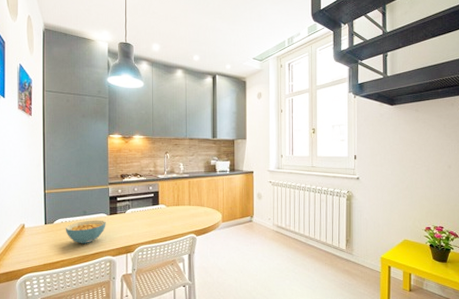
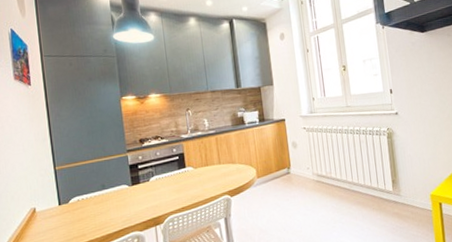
cereal bowl: present [65,220,106,244] -> none [82,192,129,222]

